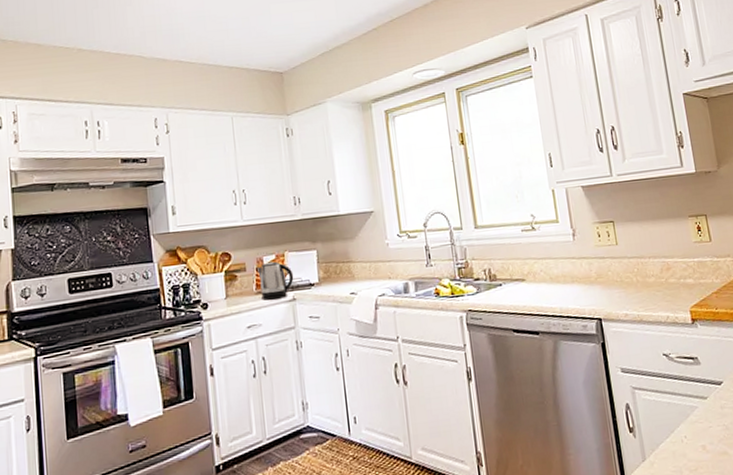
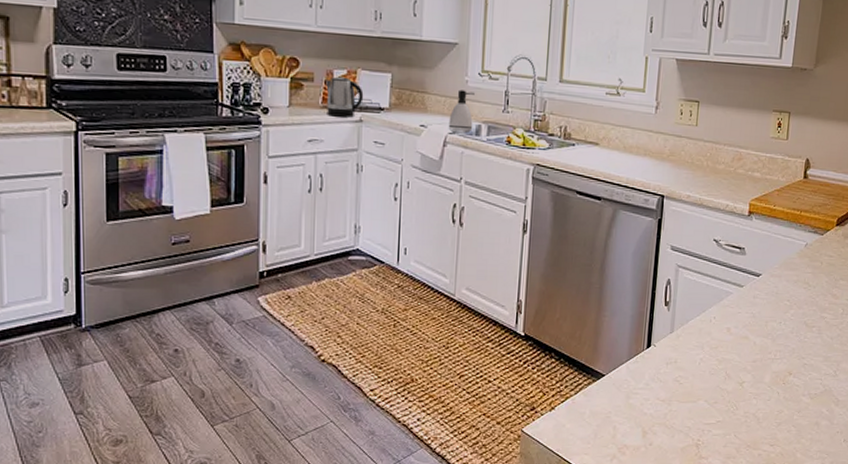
soap dispenser: none [376,252,401,296] -> present [448,89,475,135]

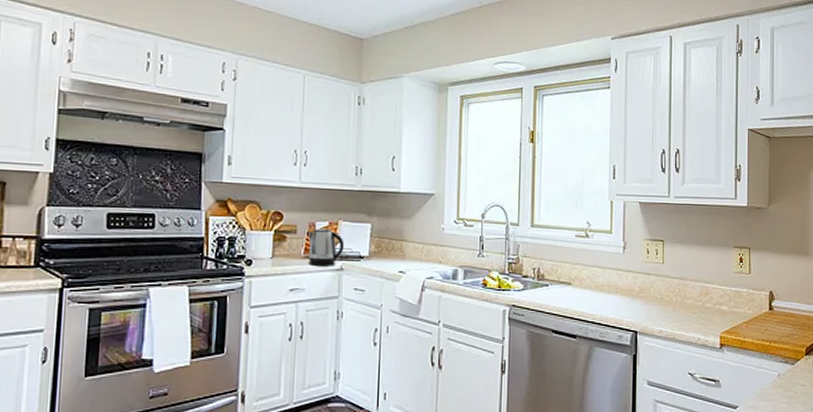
soap dispenser: present [448,89,475,135] -> none [426,237,451,279]

